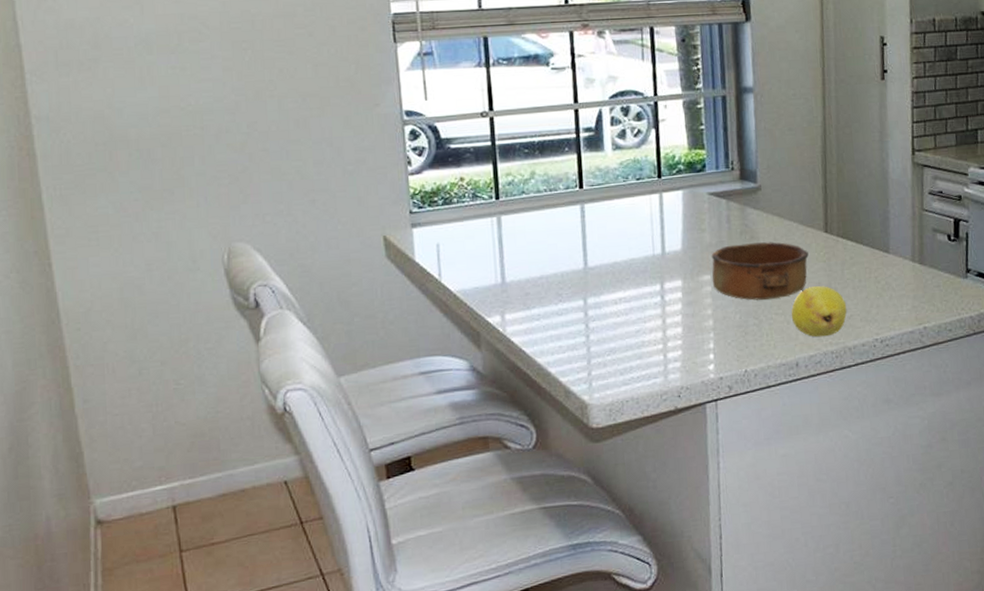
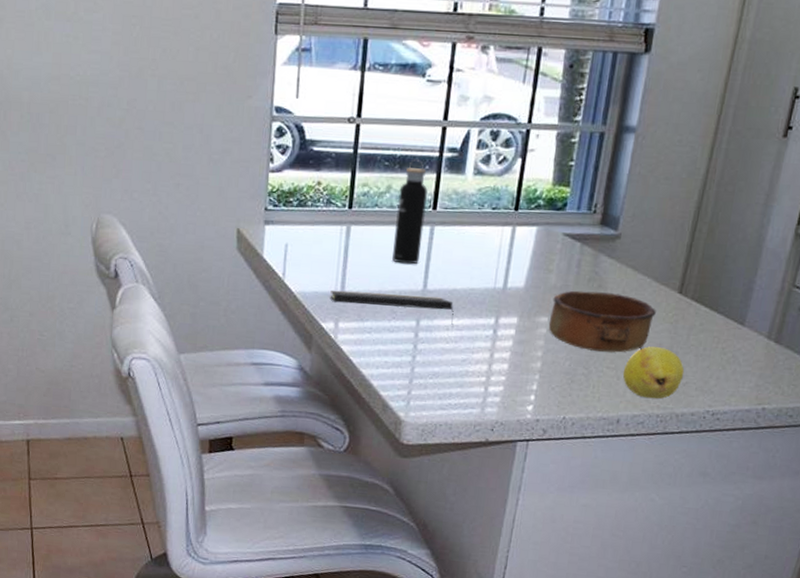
notepad: none [491,272,621,298] -> present [330,290,454,325]
water bottle: none [543,143,575,246] -> present [392,159,428,265]

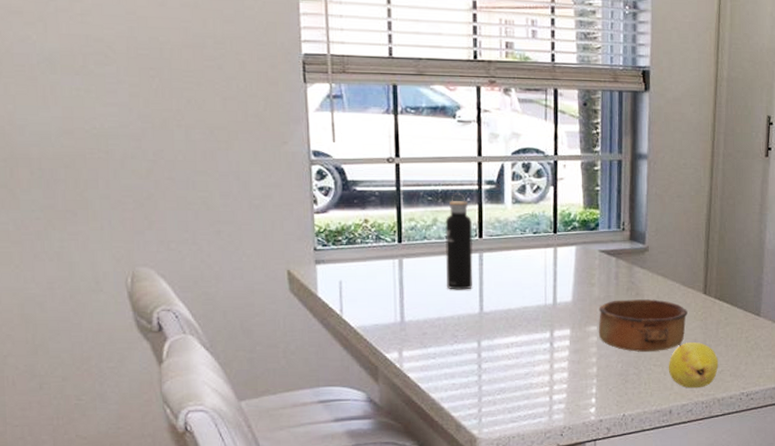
notepad: present [330,290,454,325] -> none [390,318,513,342]

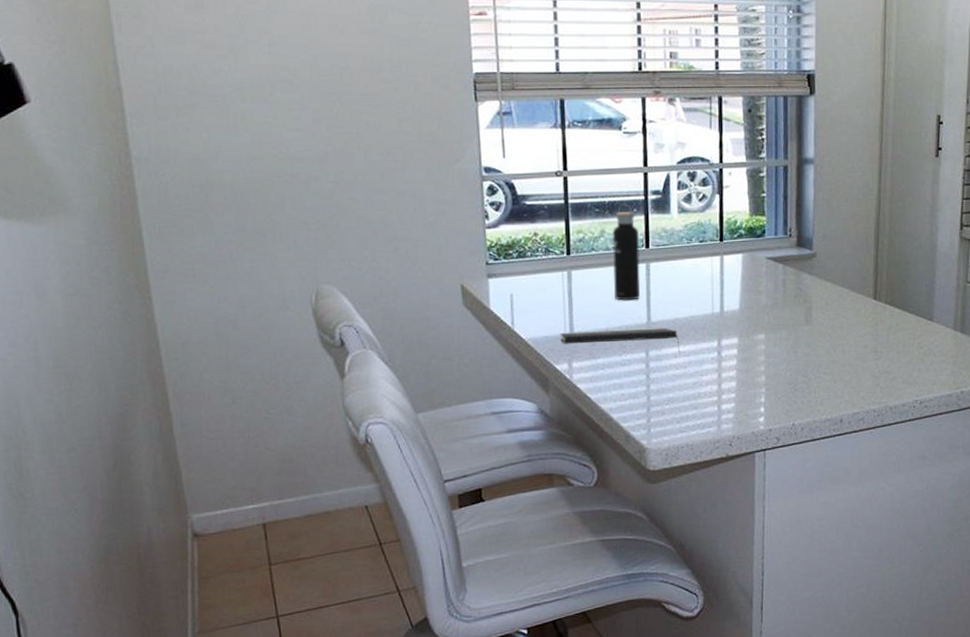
notepad: none [390,318,513,342] -> present [560,328,681,352]
bowl: present [598,299,688,352] -> none [766,306,857,360]
fruit: present [668,342,719,389] -> none [838,349,891,397]

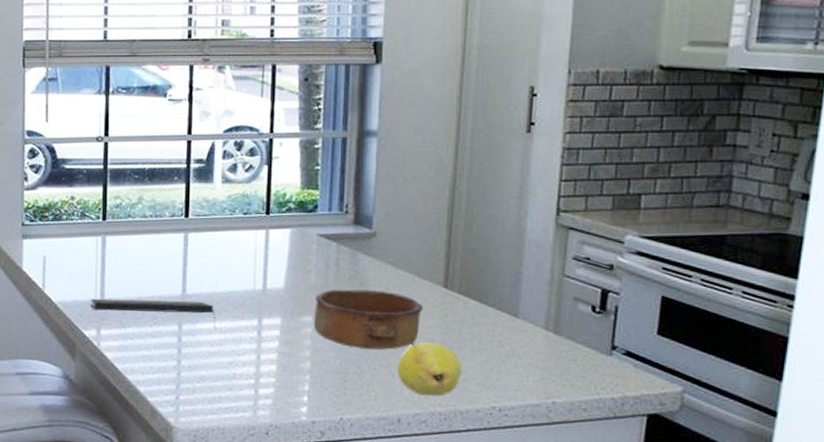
water bottle: present [612,204,640,301] -> none [149,171,179,271]
bowl: none [766,306,857,360] -> present [313,289,423,350]
fruit: none [838,349,891,397] -> present [397,342,462,396]

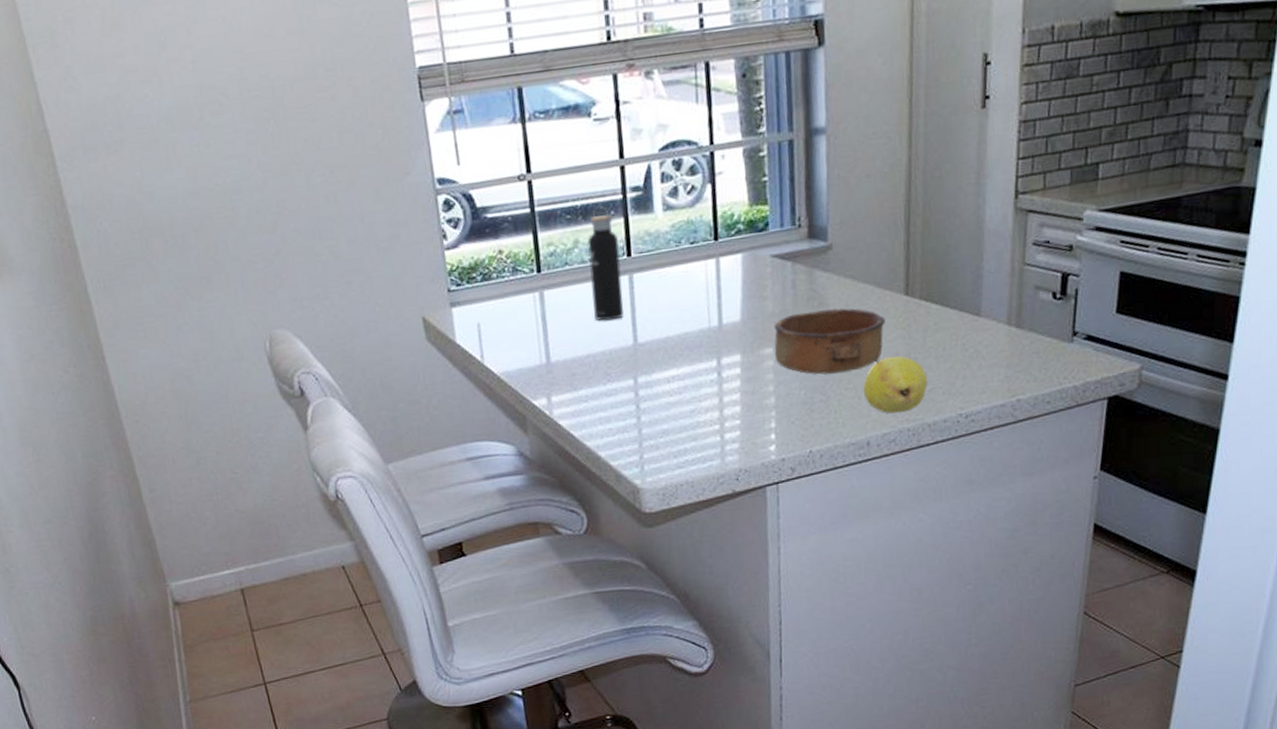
notepad: present [90,298,216,328] -> none [536,348,674,376]
water bottle: none [149,171,179,271] -> present [587,206,624,322]

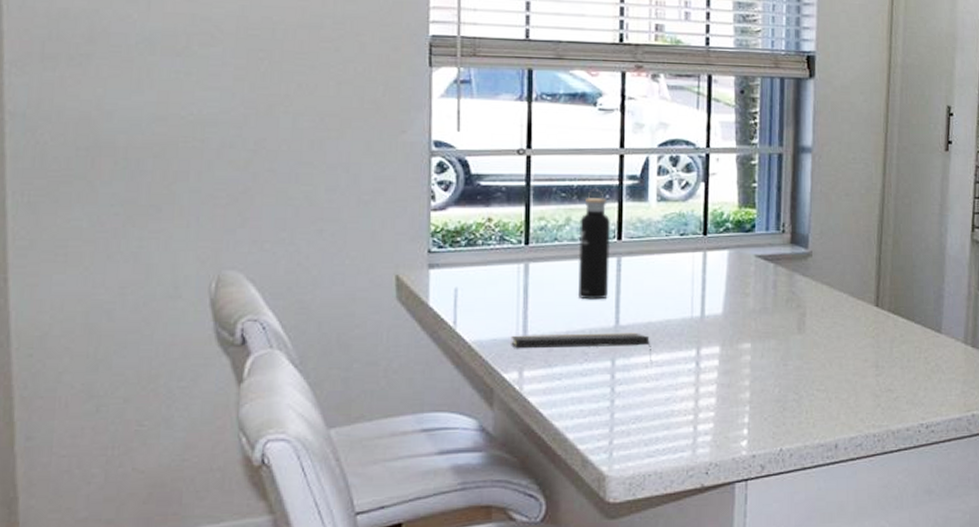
notepad: none [536,348,674,376] -> present [511,332,653,361]
bowl: present [774,308,885,375] -> none [752,312,857,374]
fruit: present [863,356,928,414] -> none [833,363,893,418]

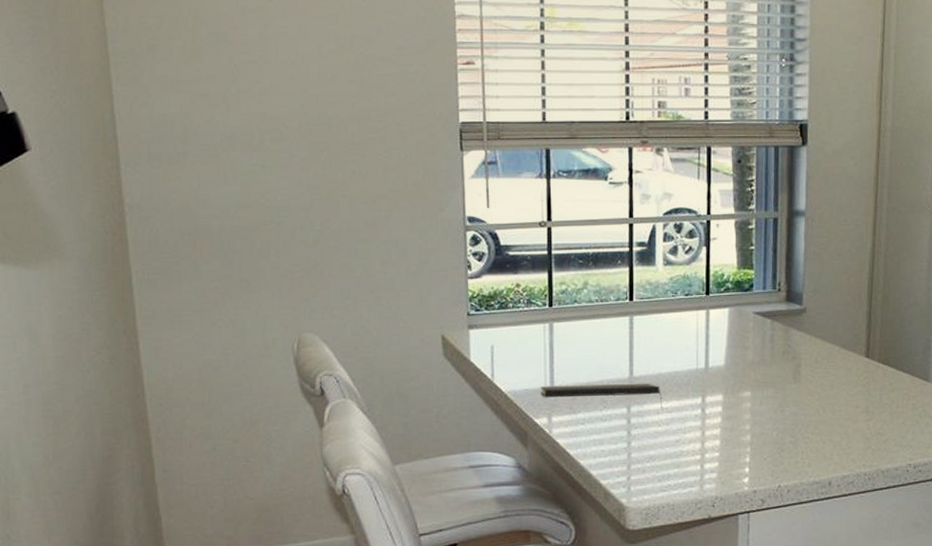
water bottle: present [578,189,611,300] -> none [595,255,624,354]

